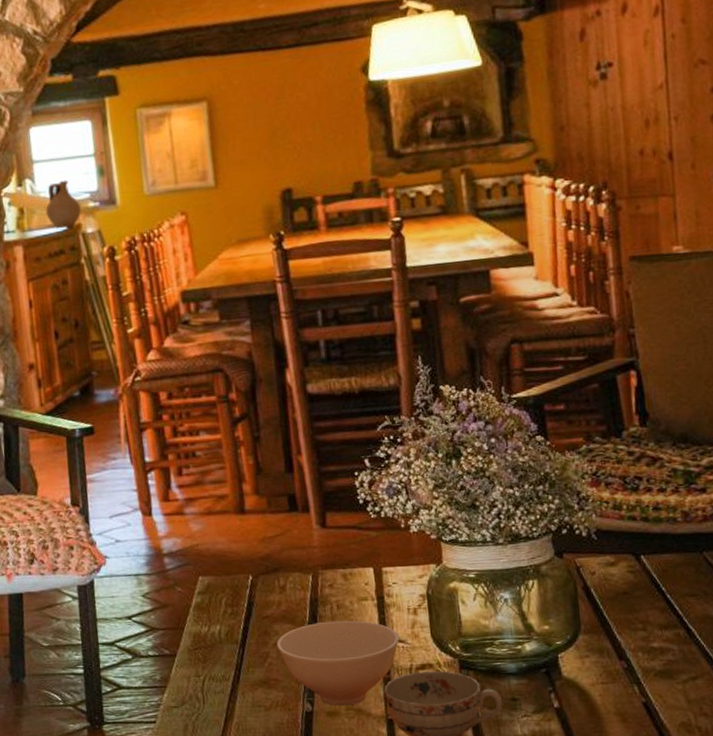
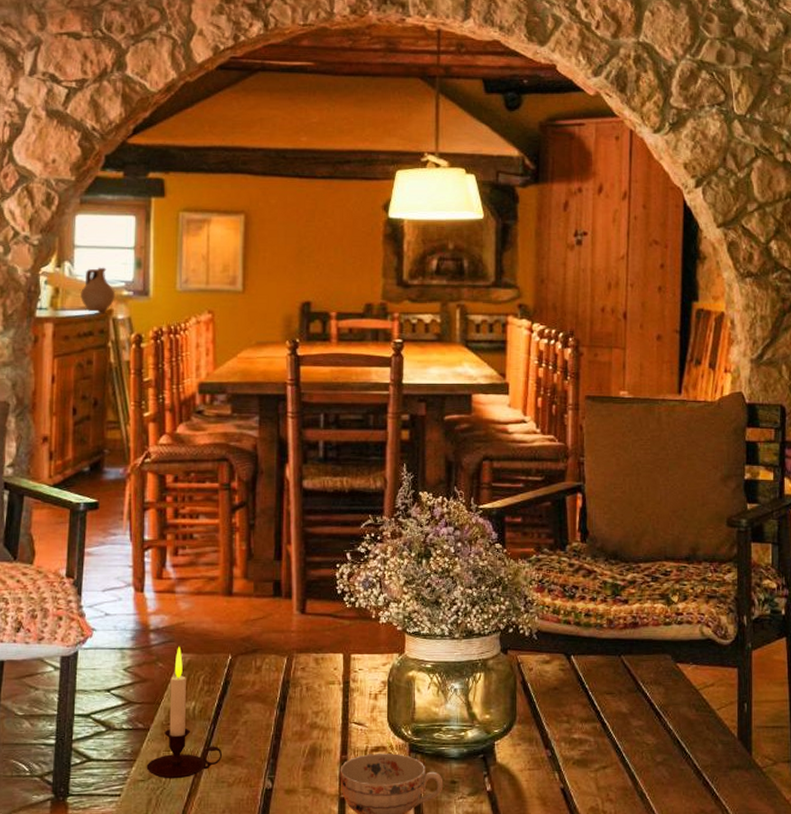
candle: none [178,569,255,705] -> present [146,646,222,779]
bowl: present [276,620,400,706] -> none [246,702,359,784]

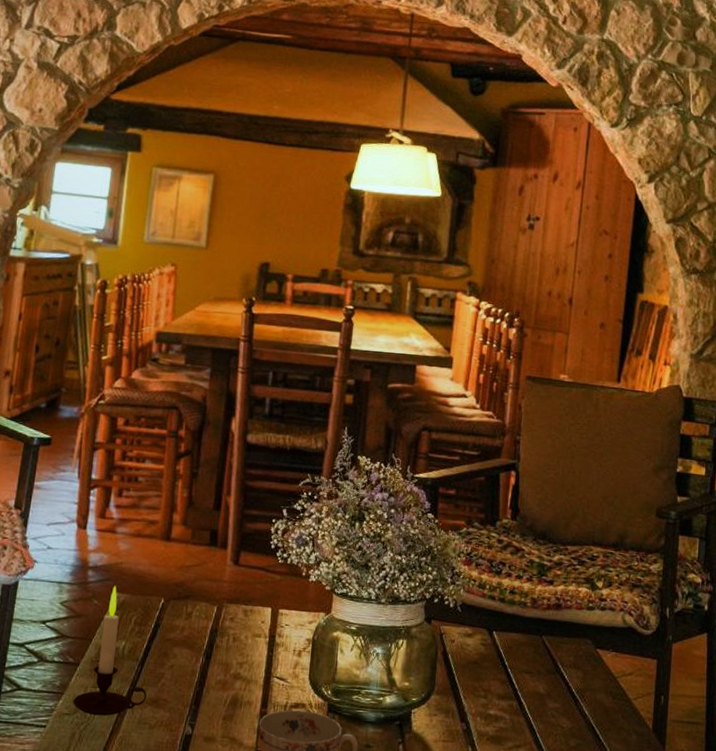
ceramic jug: present [80,267,116,314] -> none [53,213,86,259]

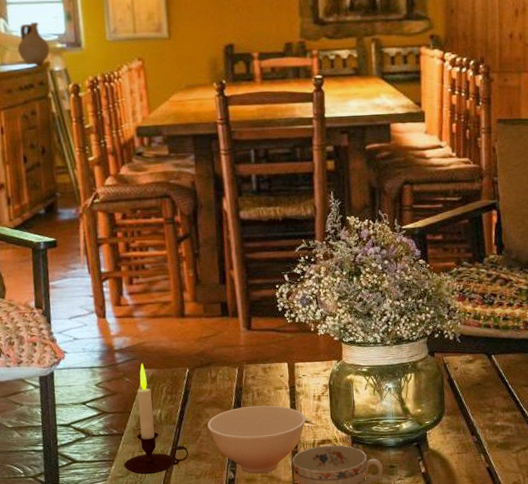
ceramic jug: none [53,213,86,259] -> present [17,22,50,67]
bowl: none [172,651,282,734] -> present [207,405,306,474]

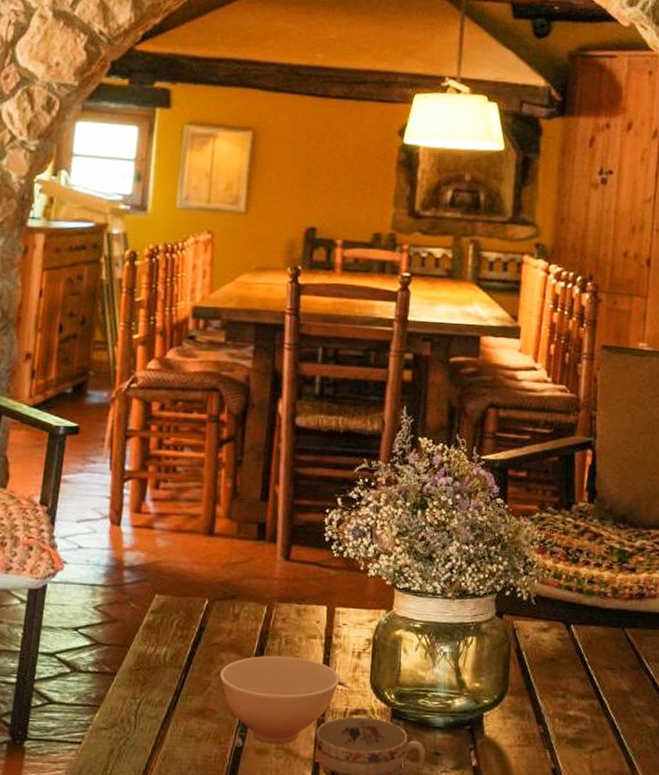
ceramic jug: present [17,22,50,67] -> none [75,178,112,228]
candle: present [124,363,188,475] -> none [110,586,191,730]

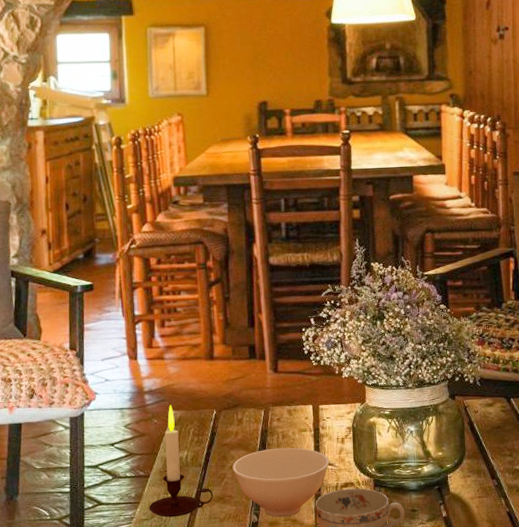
candle: none [110,586,191,730] -> present [149,404,213,518]

